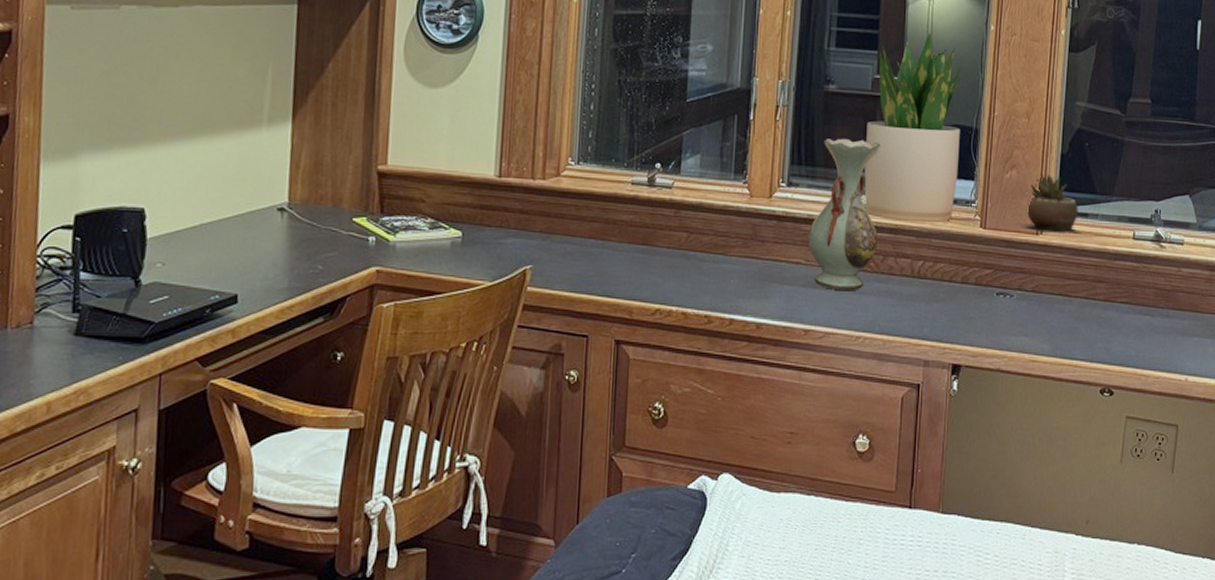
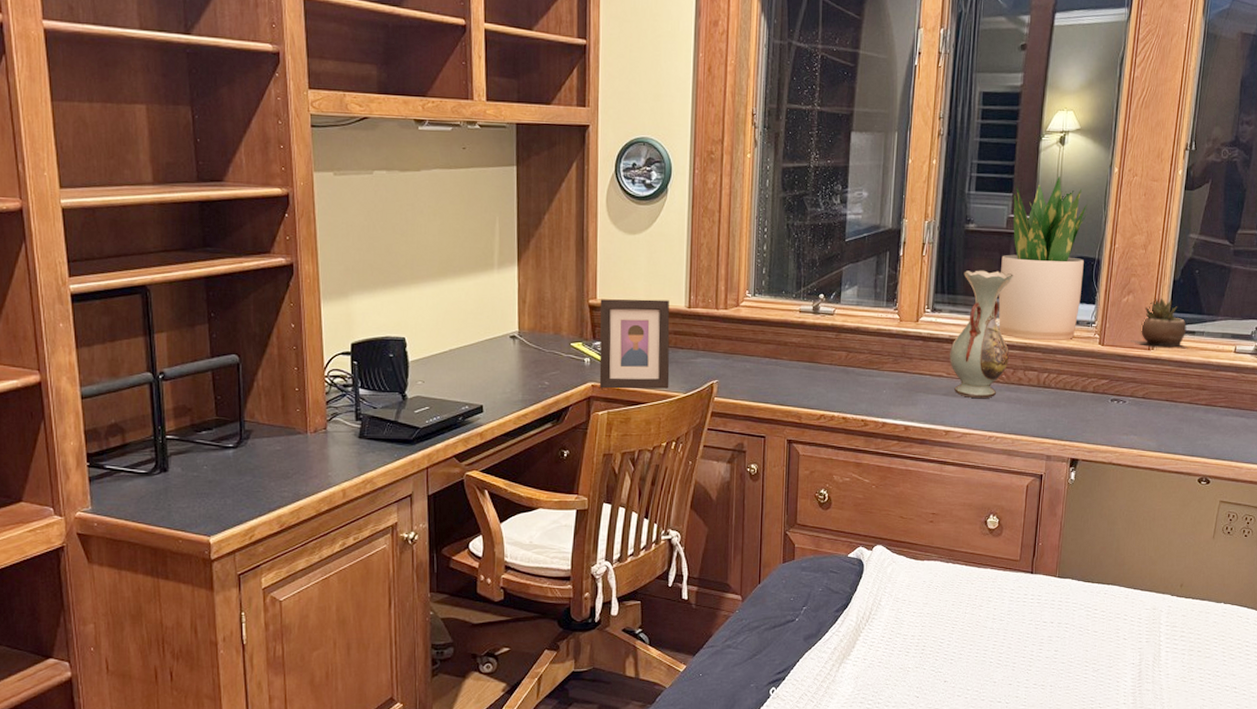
picture frame: none [386,164,476,276] -> present [599,299,670,389]

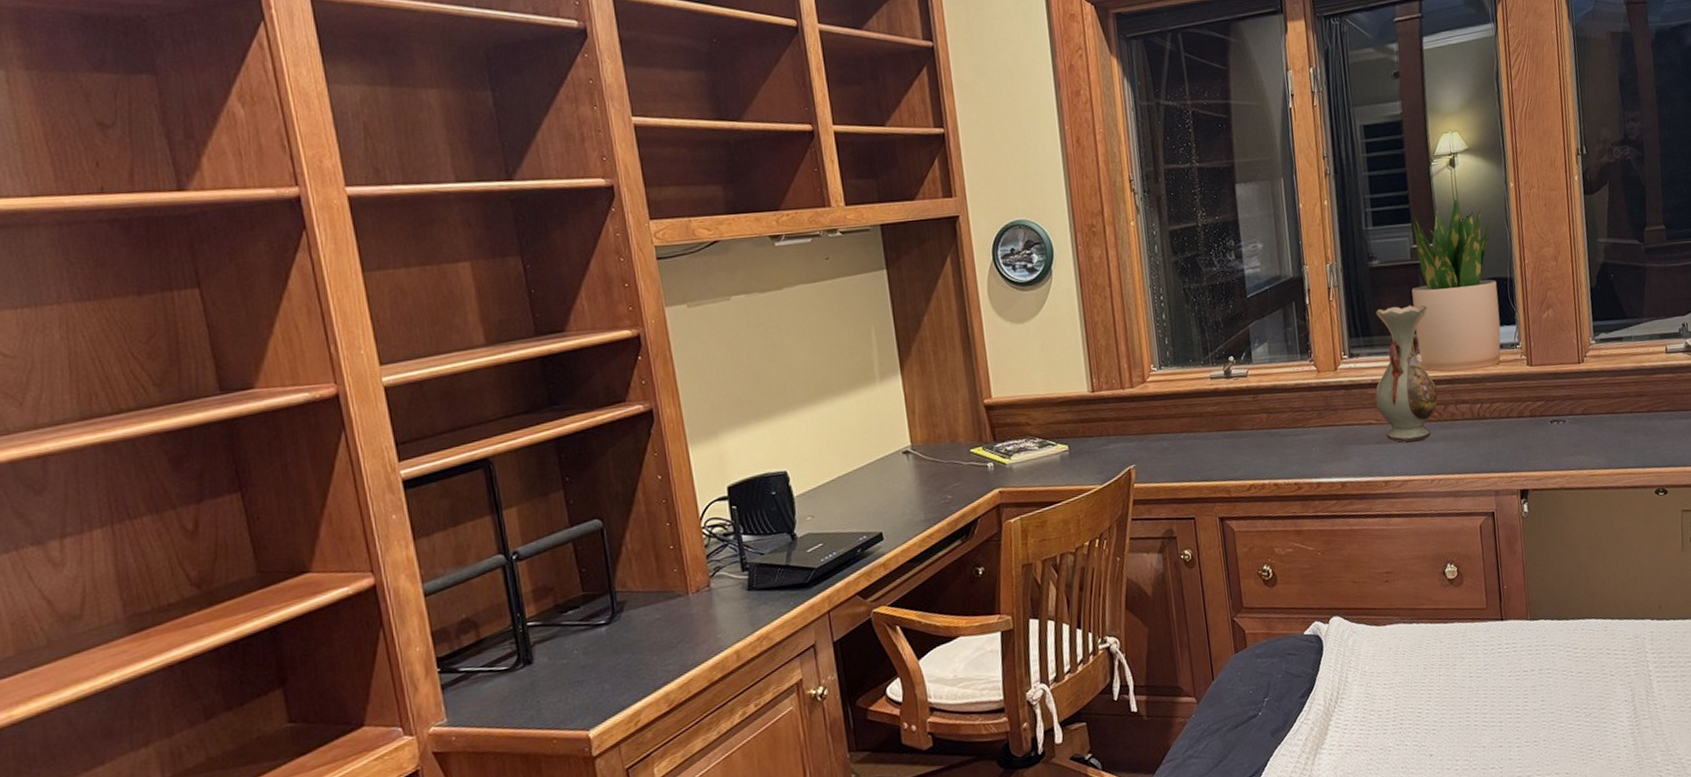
picture frame: present [599,299,670,389] -> none [995,387,1084,494]
succulent plant: present [1131,297,1192,349] -> none [1559,307,1623,361]

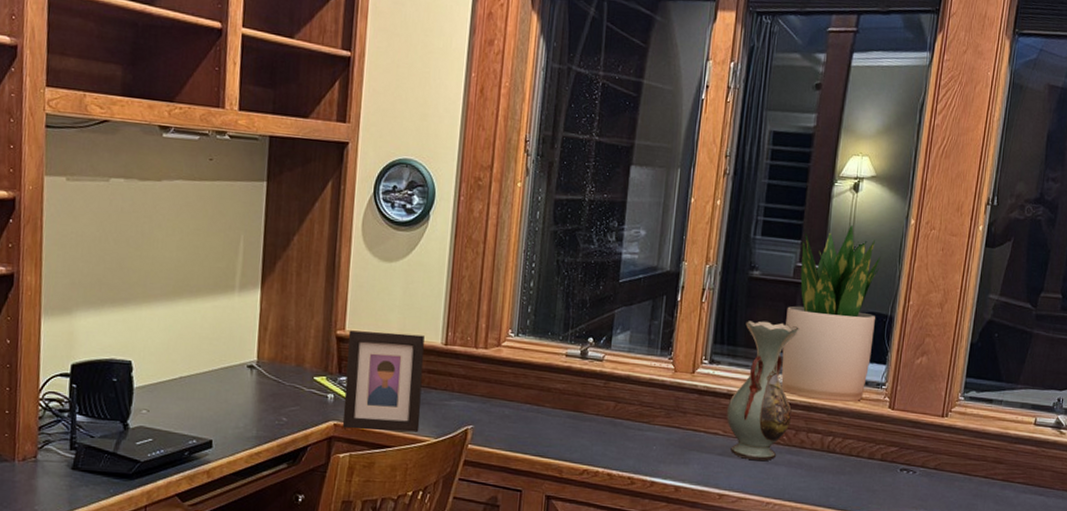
picture frame: none [995,387,1084,494] -> present [342,330,425,433]

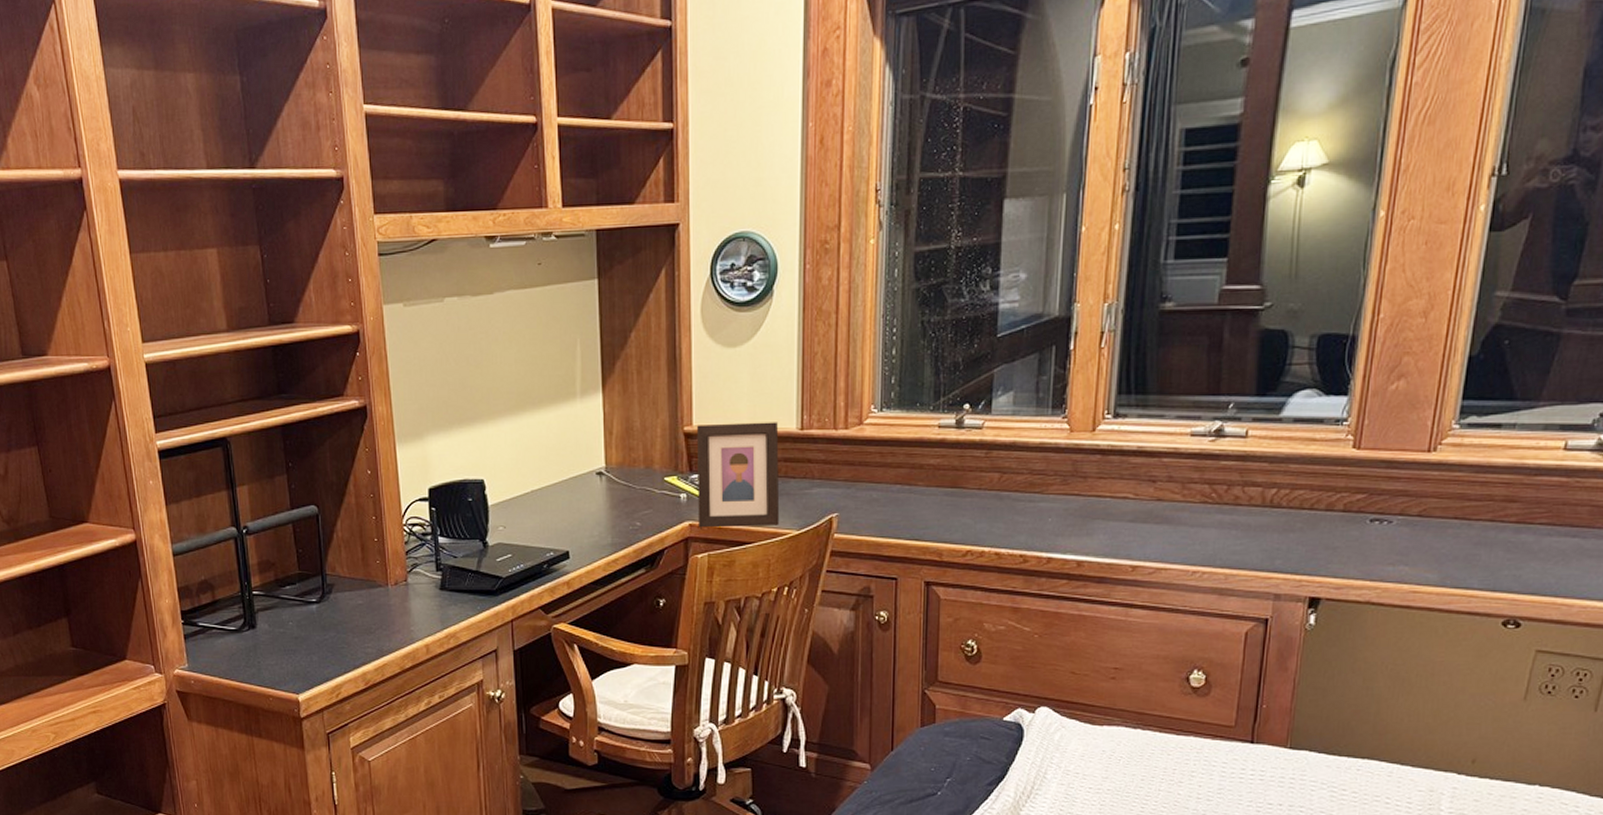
decorative vase: present [727,320,799,461] -> none [1138,360,1228,525]
planter: present [781,225,881,403] -> none [1206,230,1338,447]

